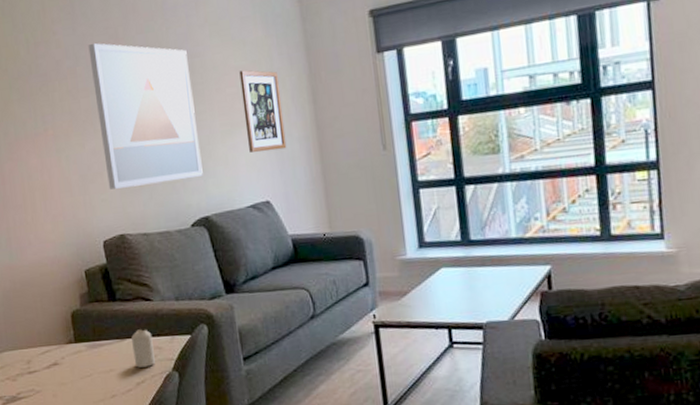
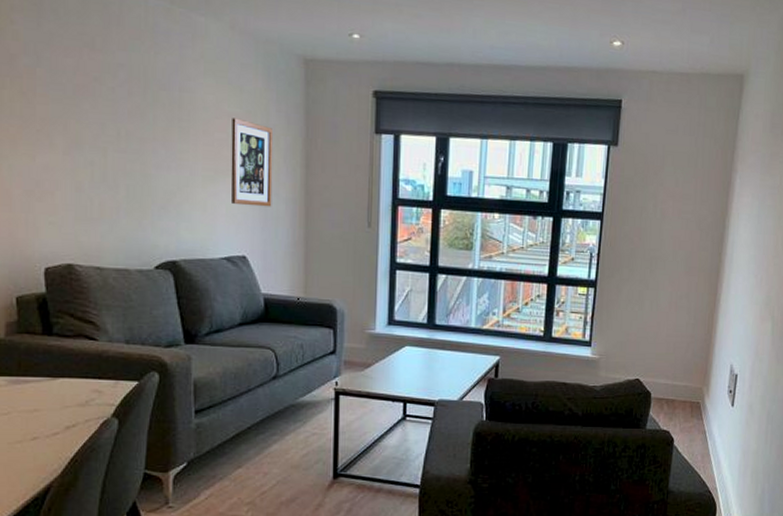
wall art: present [88,42,203,190] -> none [55,46,177,218]
candle: present [131,329,155,368] -> none [66,369,92,410]

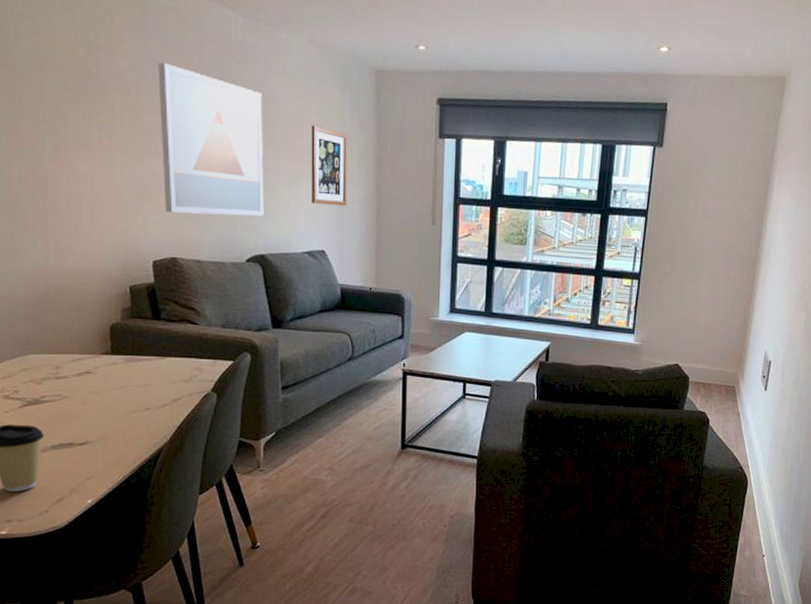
wall art: none [55,46,177,218] -> present [158,62,264,216]

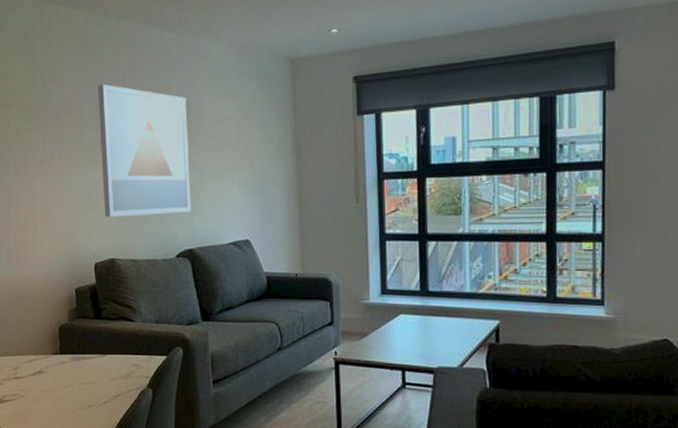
wall art: present [311,125,348,206] -> none [232,120,269,195]

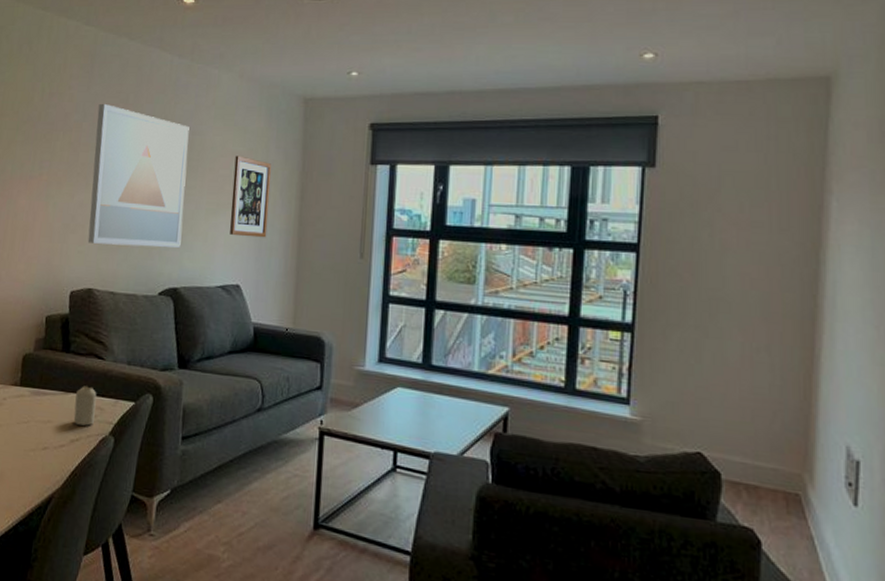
candle: none [112,347,132,382] -> present [73,386,97,426]
wall art: none [232,120,269,195] -> present [230,155,271,238]

